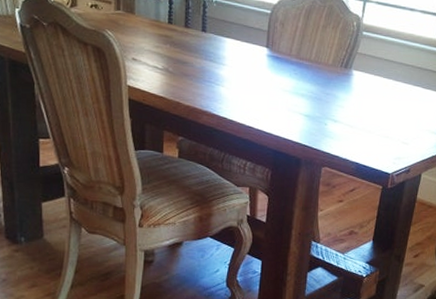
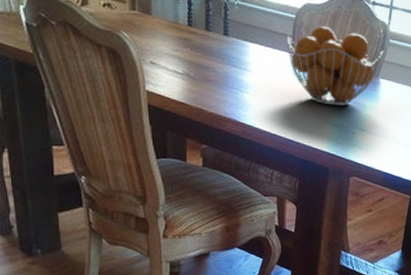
fruit basket: none [261,20,357,98] -> present [286,25,384,106]

